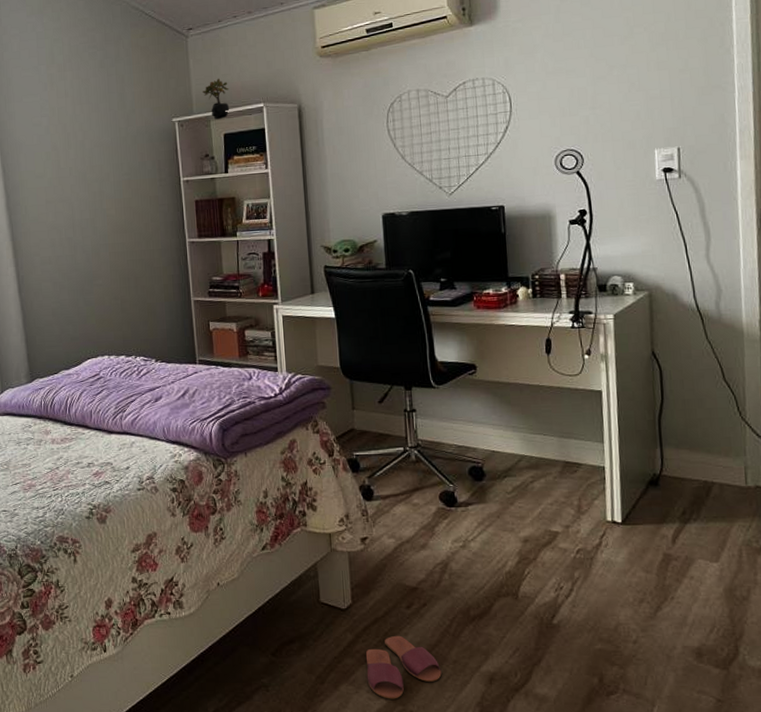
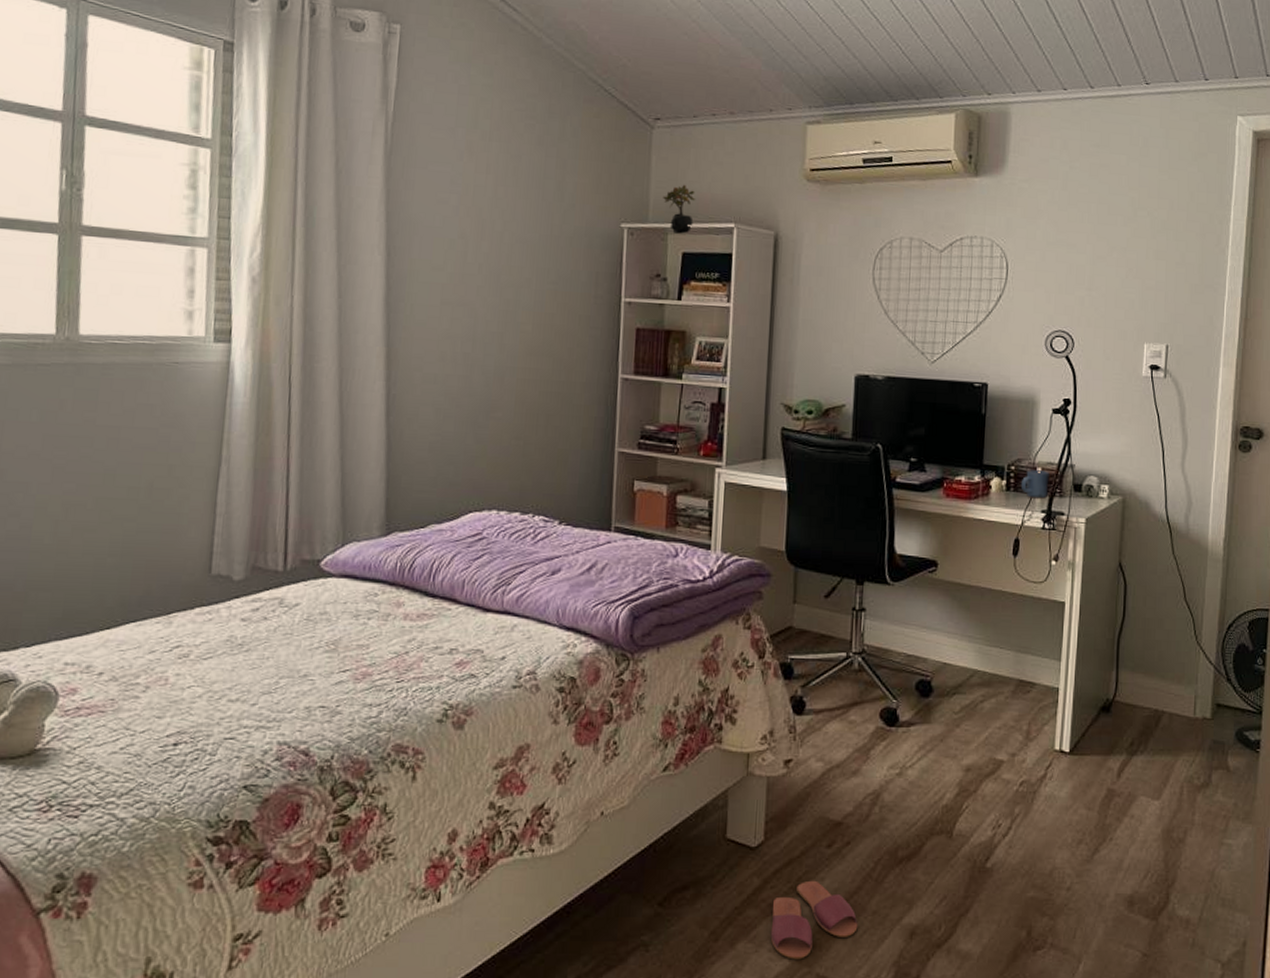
mug: none [546,276,574,303] -> present [1020,470,1049,500]

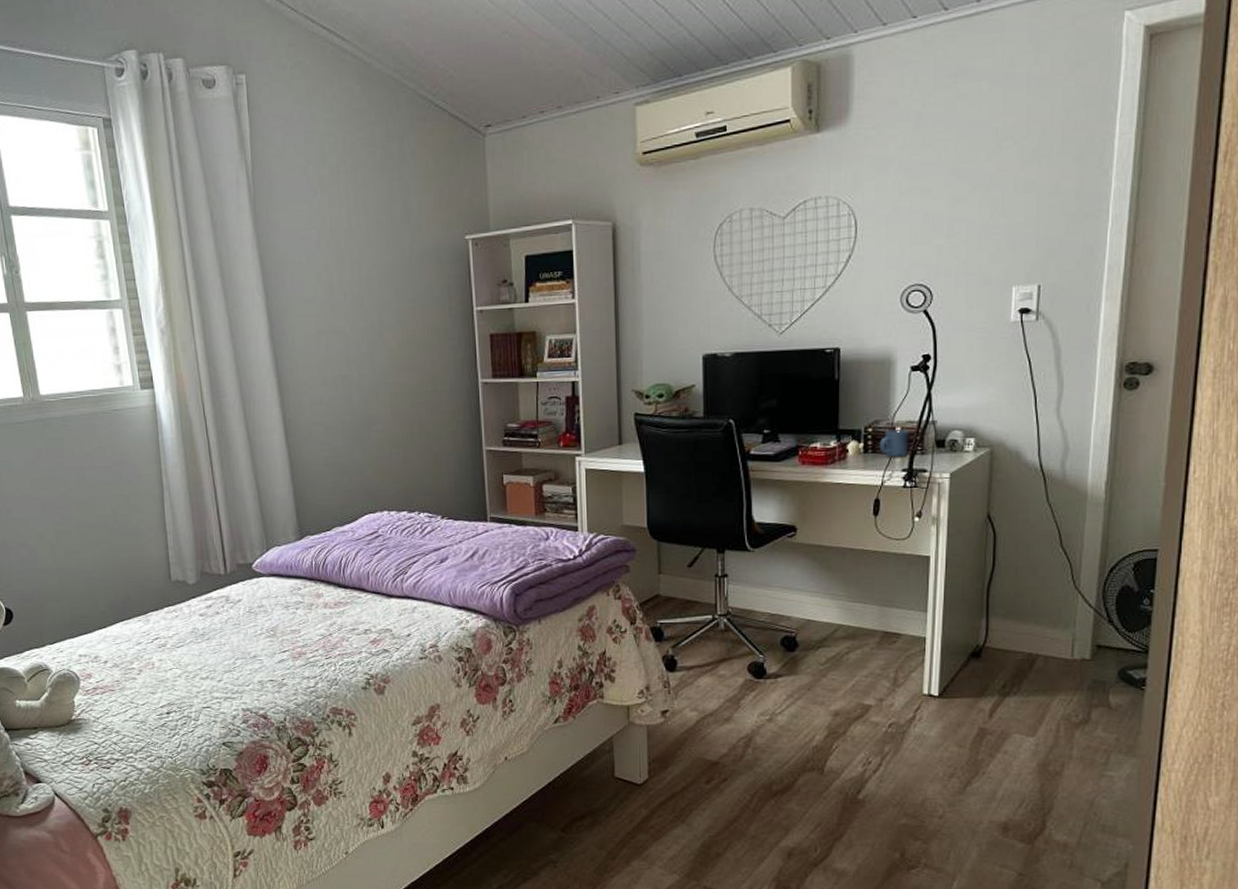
succulent plant: present [663,184,696,234] -> none [501,187,533,238]
slippers: present [770,880,858,960] -> none [660,811,739,875]

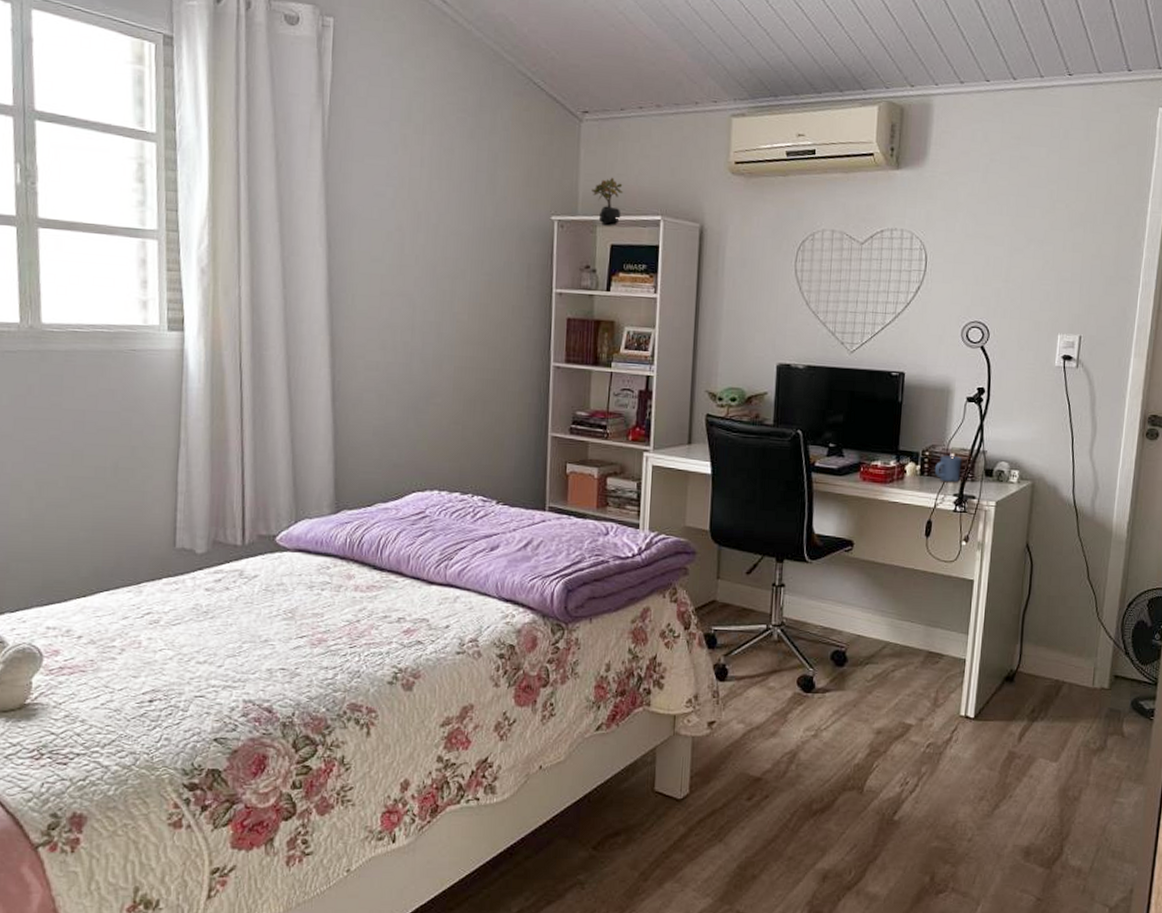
succulent plant: none [501,187,533,238] -> present [592,177,624,226]

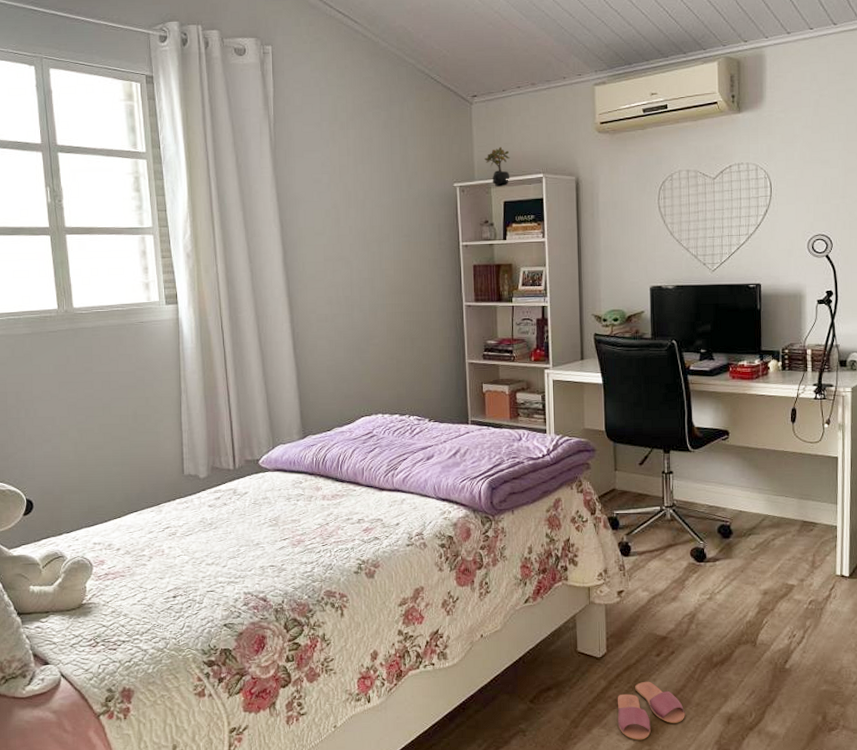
slippers: none [695,829,775,898] -> present [617,681,685,740]
mug: present [934,455,962,484] -> none [794,351,818,376]

